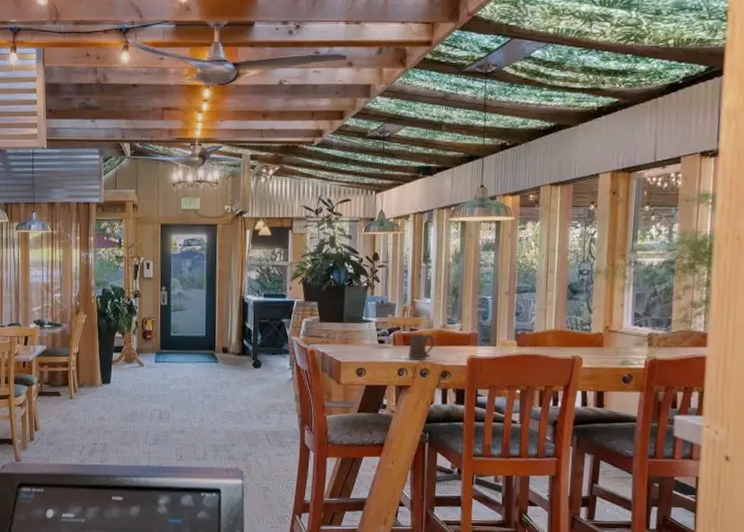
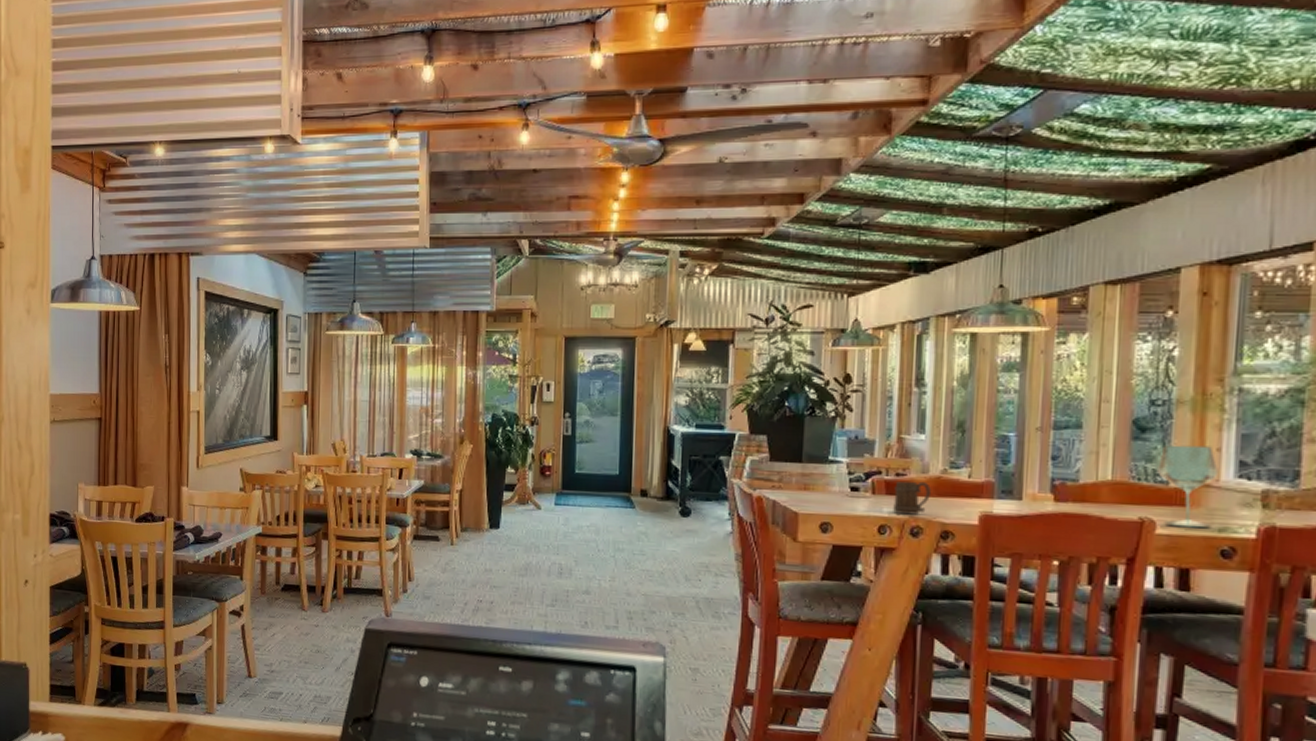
wine glass: none [584,302,622,362] -> present [1158,444,1219,529]

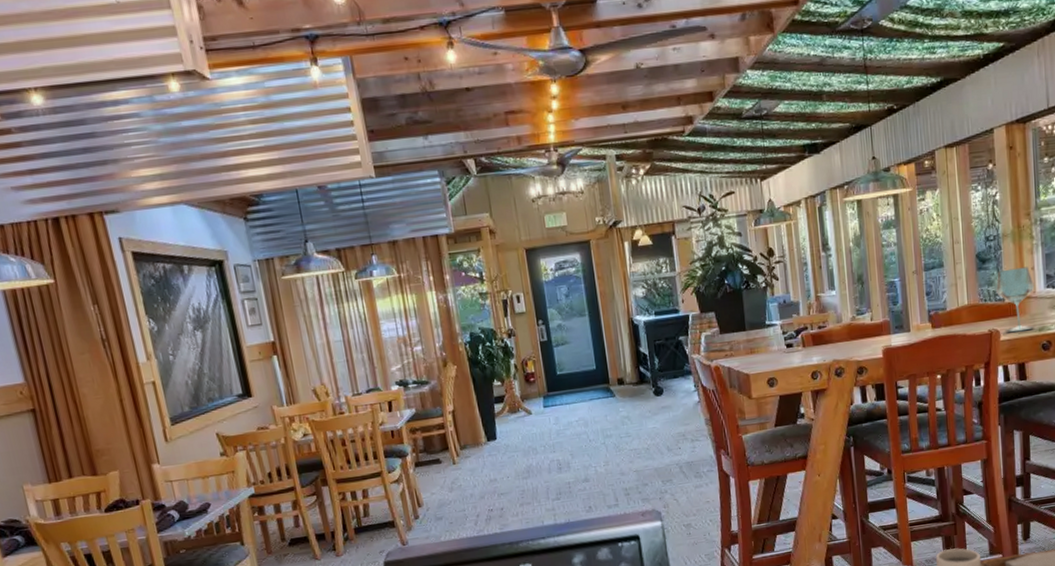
beer mug: present [893,480,931,515] -> none [819,330,846,360]

